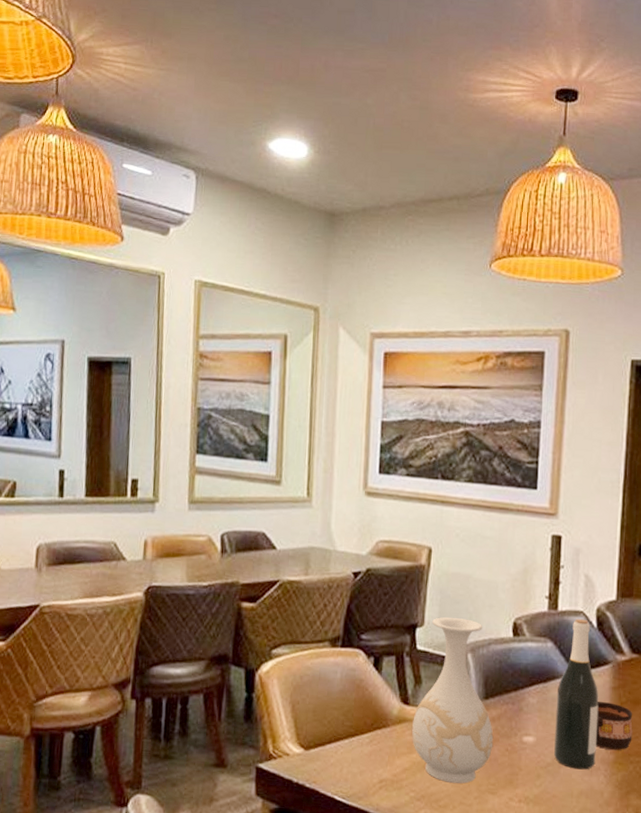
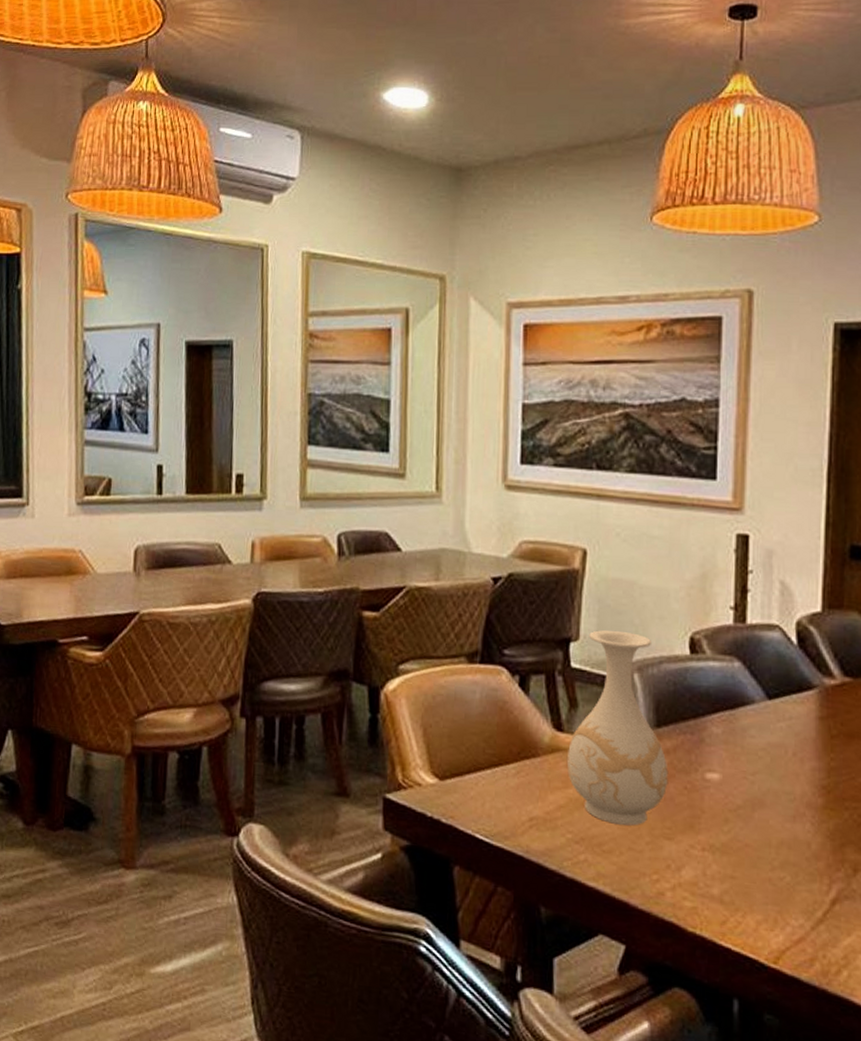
wine bottle: present [554,618,599,770] -> none [746,633,802,816]
cup: present [595,701,633,750] -> none [798,733,847,793]

